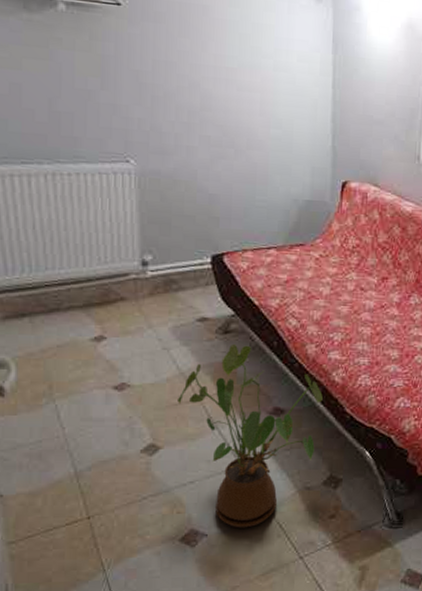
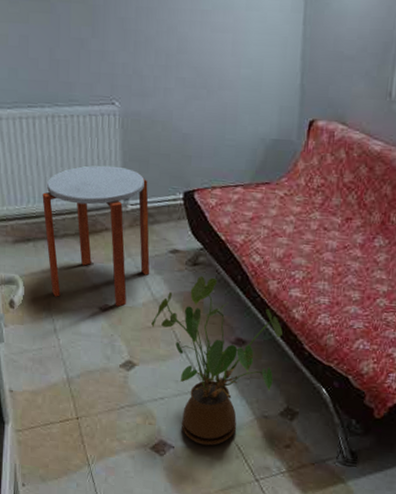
side table: none [40,228,175,384] -> present [42,165,150,307]

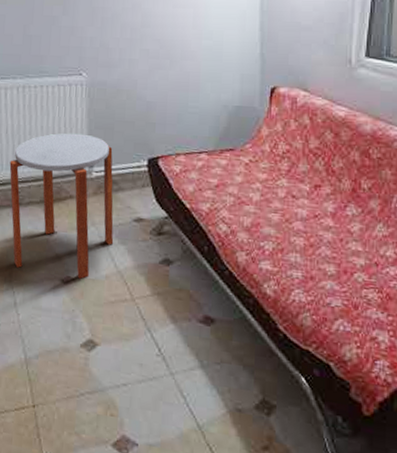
house plant: present [151,275,283,446] -> none [114,245,254,445]

